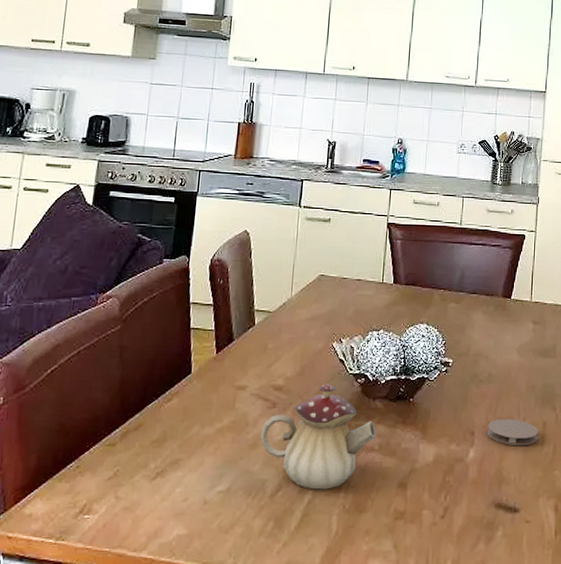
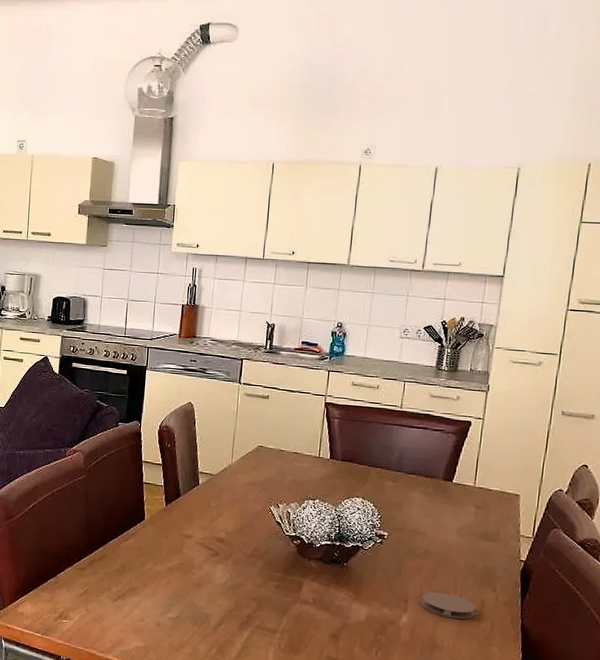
teapot: present [260,384,376,490] -> none [205,541,310,630]

